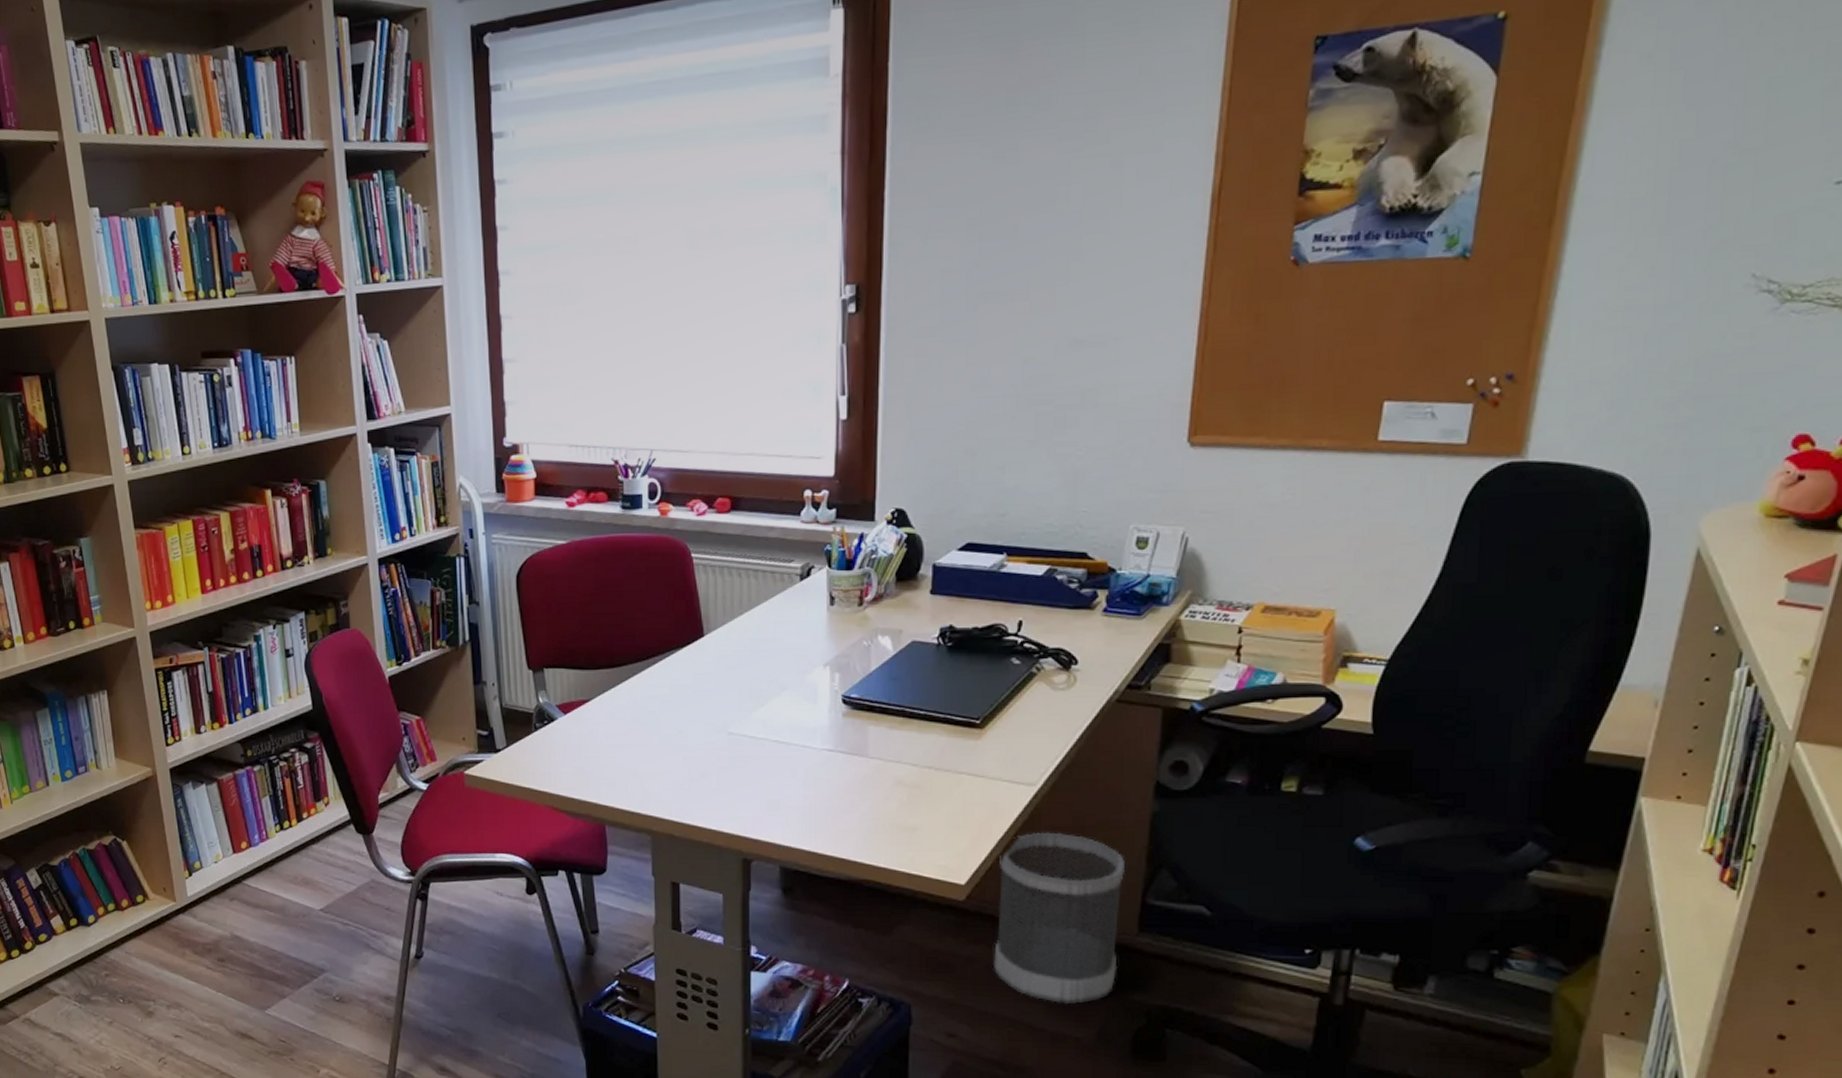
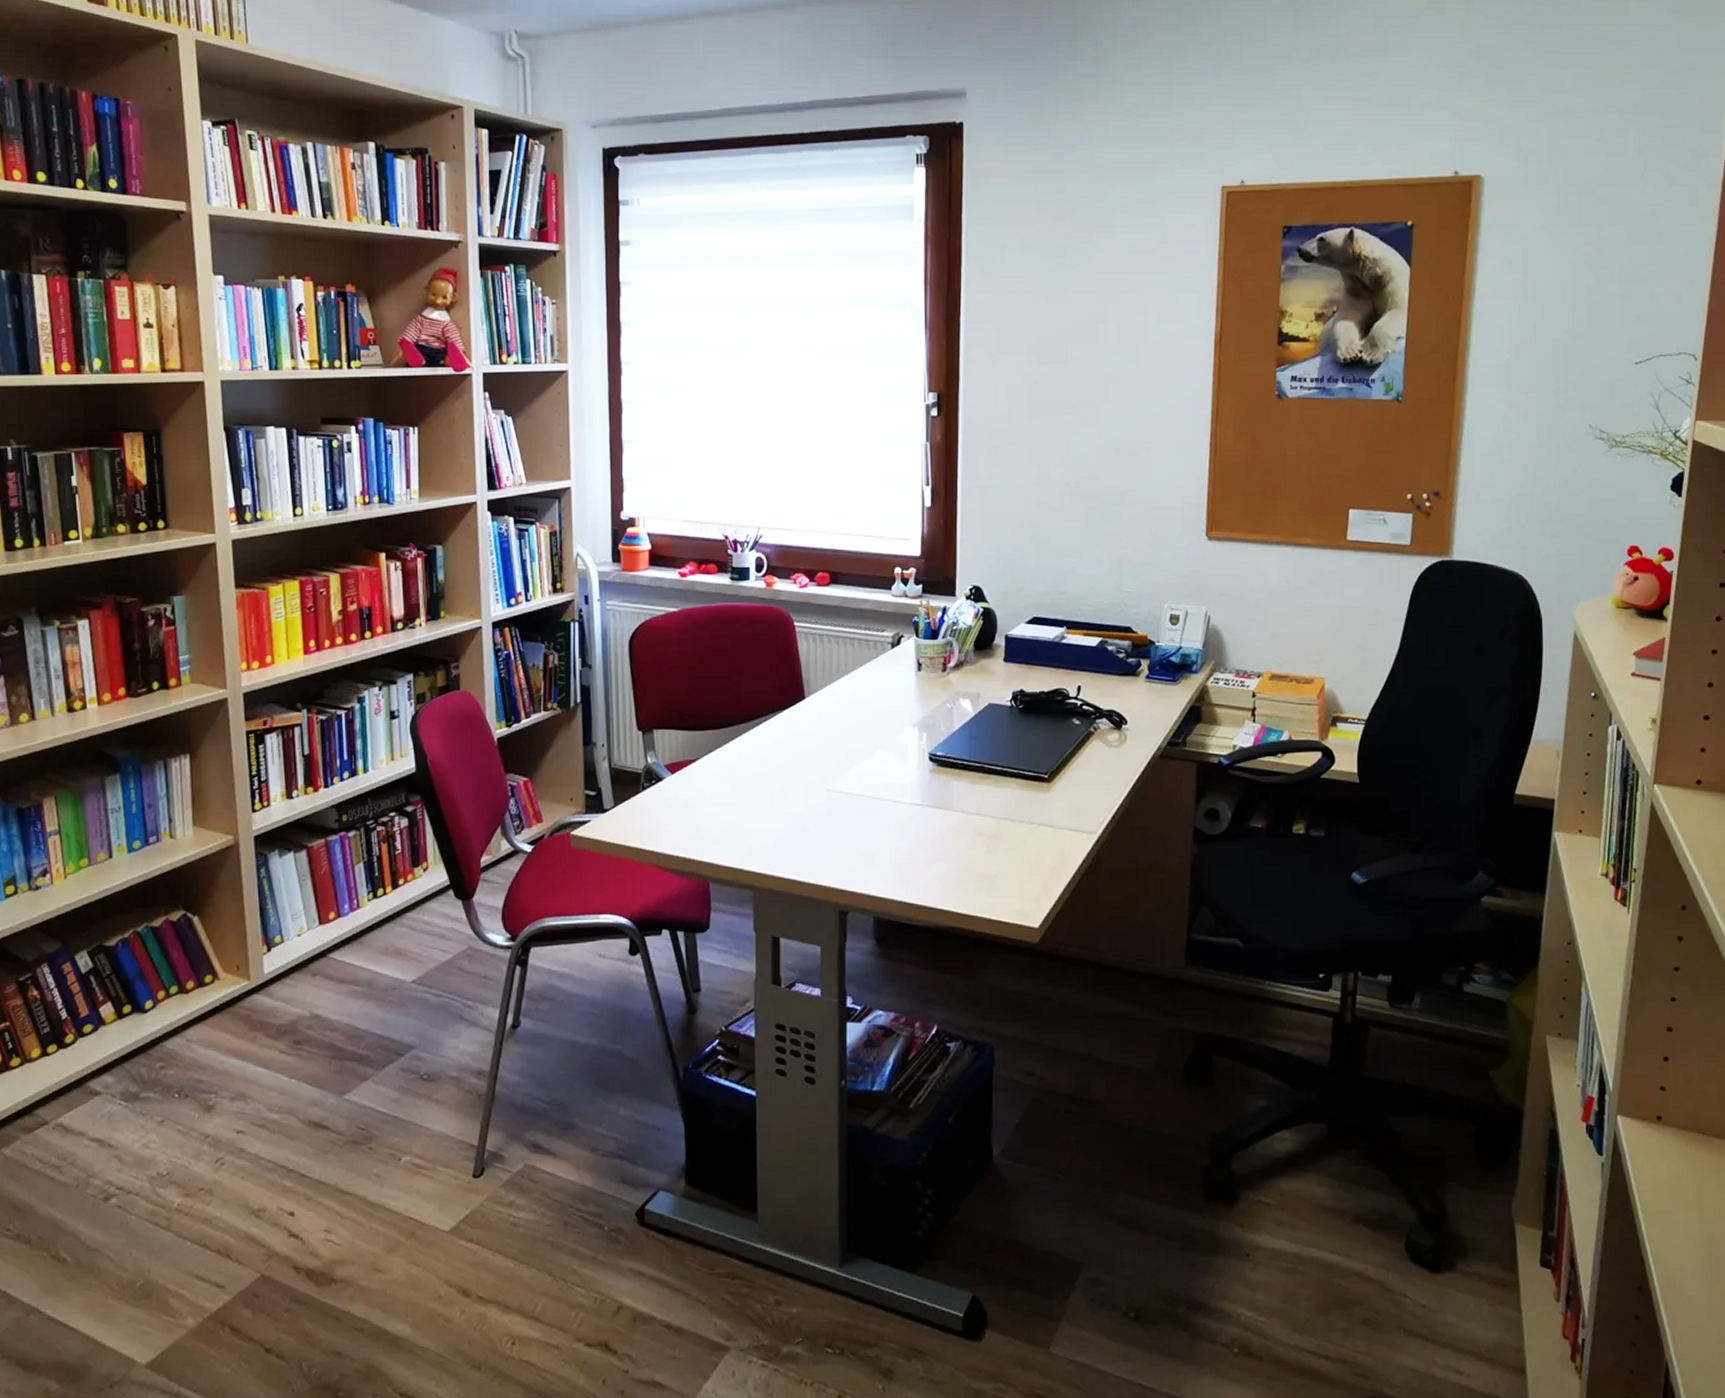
wastebasket: present [994,832,1125,1005] -> none [1065,875,1172,1037]

